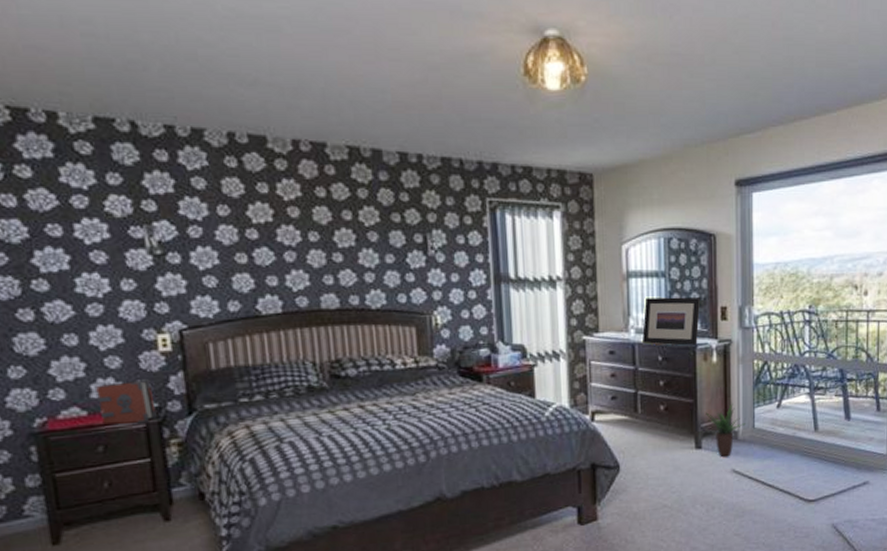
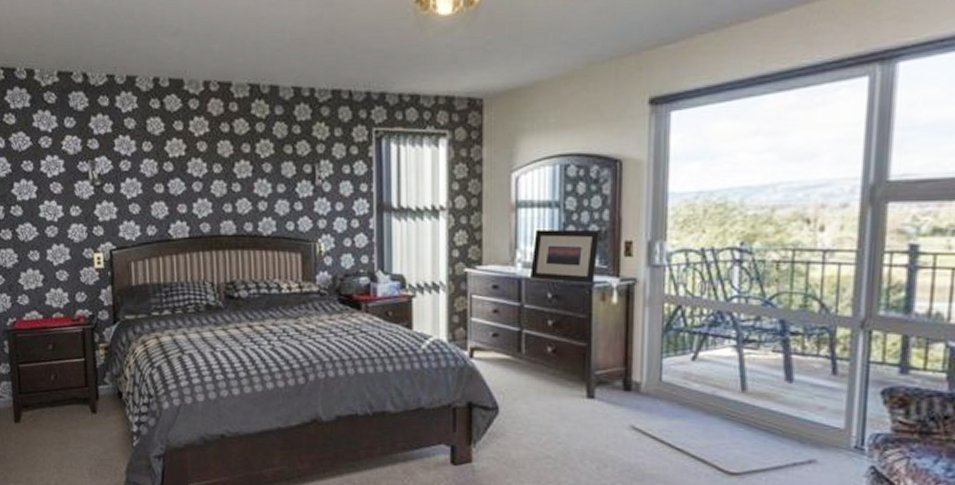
book: present [96,379,157,426] -> none [49,291,91,329]
potted plant: present [706,404,745,456] -> none [601,351,650,410]

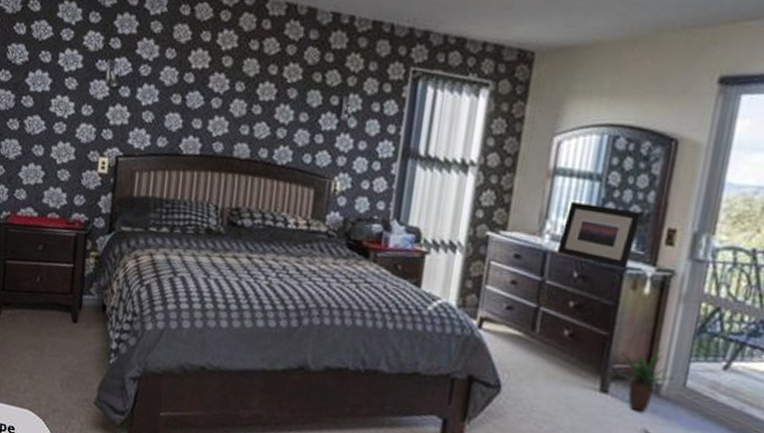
potted plant: none [601,351,650,410] -> present [622,349,674,412]

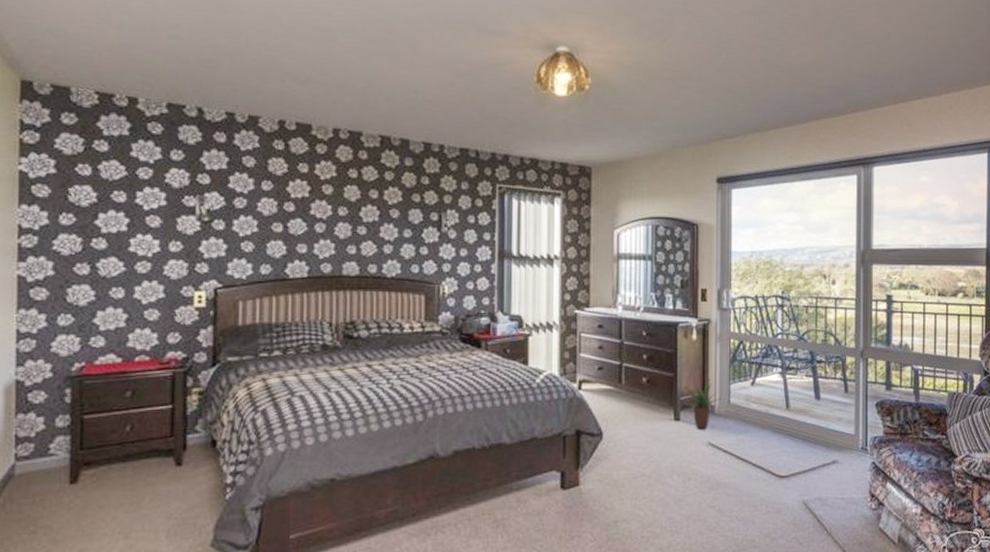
picture frame: present [557,202,643,269] -> none [629,278,683,323]

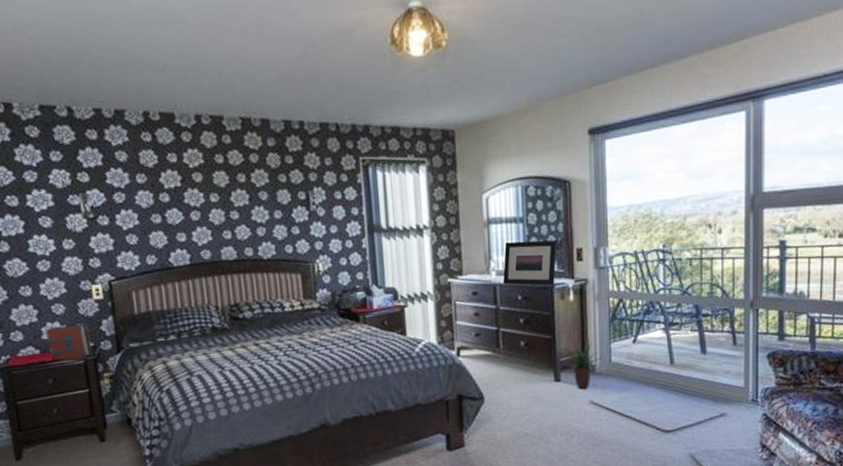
book: none [133,331,184,373] -> present [46,323,93,362]
picture frame: none [629,278,683,323] -> present [503,240,557,286]

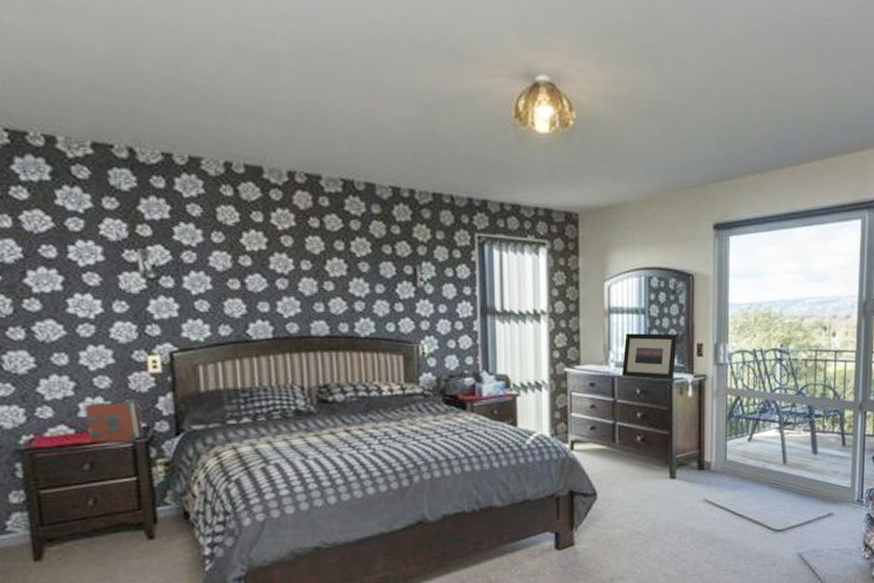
potted plant: present [564,339,602,389] -> none [680,436,718,486]

